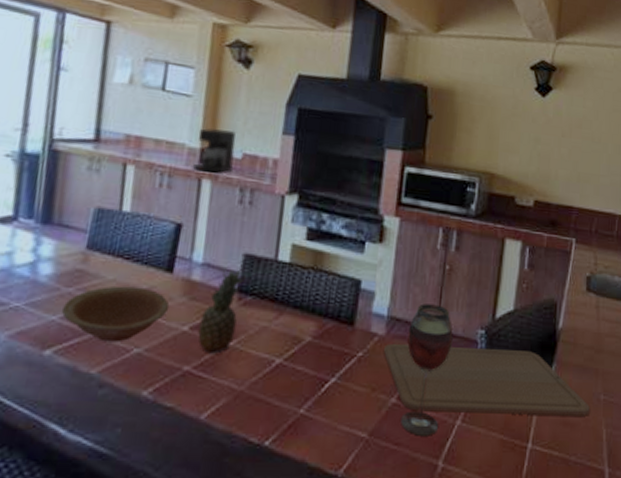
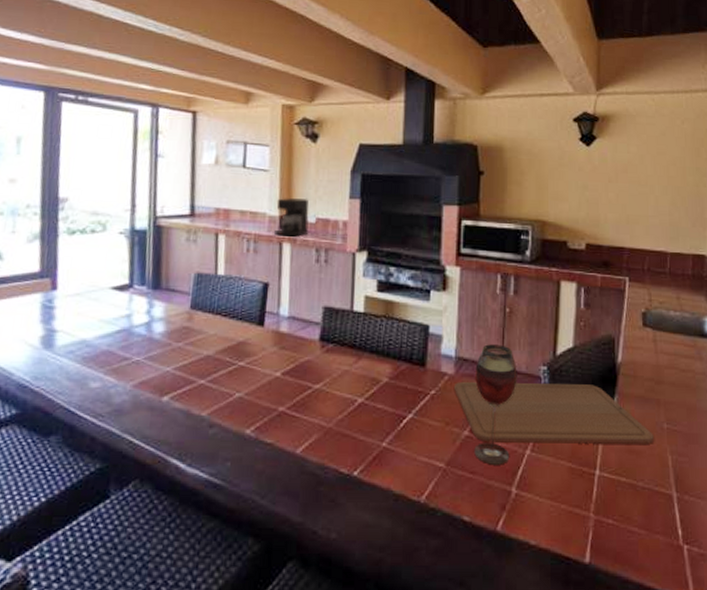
bowl: present [61,285,170,342] -> none [173,339,263,388]
fruit: present [198,270,246,354] -> none [289,321,326,396]

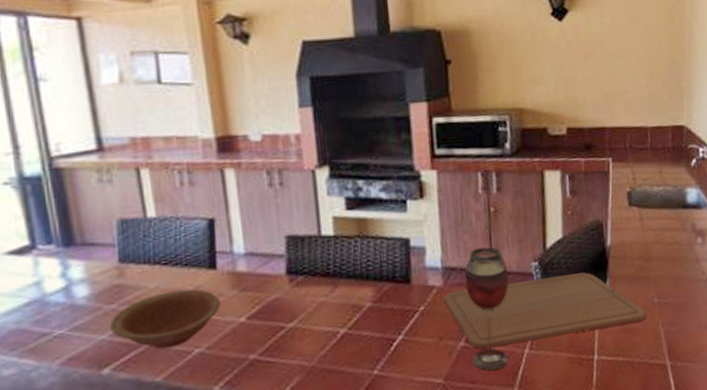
bowl: none [173,339,263,388] -> present [109,289,221,349]
coffee maker: present [273,198,309,237] -> none [209,114,254,162]

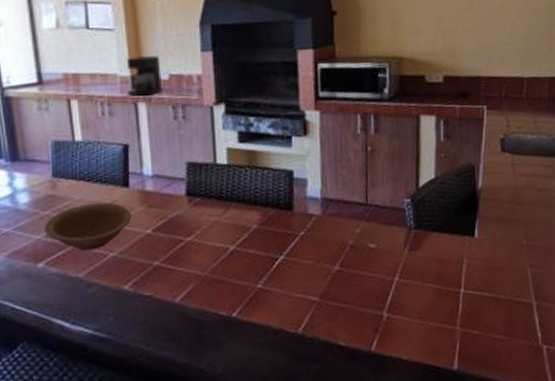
coffee maker: none [209,114,254,162] -> present [126,56,162,96]
chopping board: present [443,272,647,350] -> none [321,211,514,275]
wineglass: present [464,247,510,371] -> none [341,182,383,294]

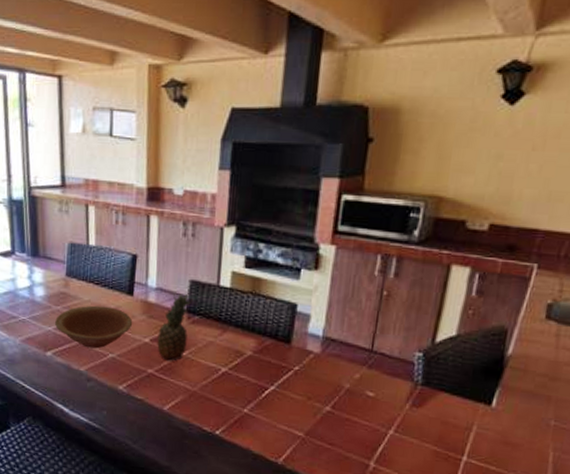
coffee maker: present [126,56,162,96] -> none [141,169,177,209]
fruit: none [159,177,192,249] -> present [157,294,193,361]

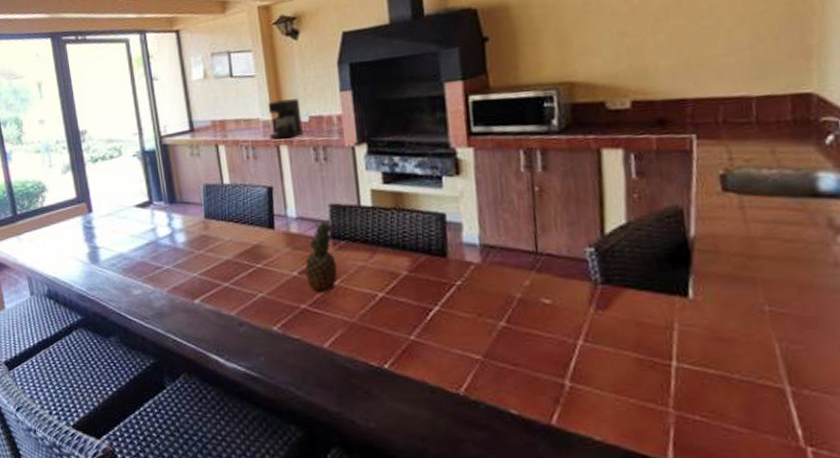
bowl: present [54,305,133,349] -> none [198,243,278,290]
coffee maker: none [141,169,177,209] -> present [267,98,303,139]

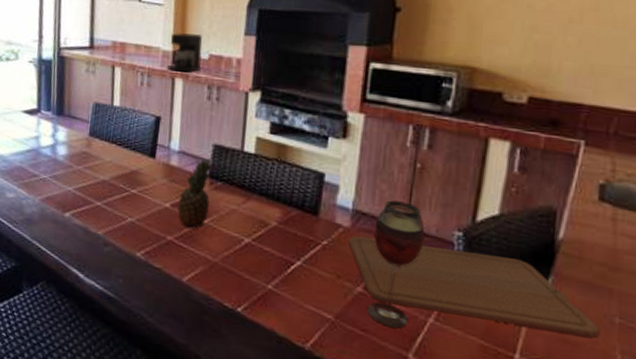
chopping board: none [481,265,751,333] -> present [348,236,599,338]
wineglass: none [505,227,559,357] -> present [367,200,425,329]

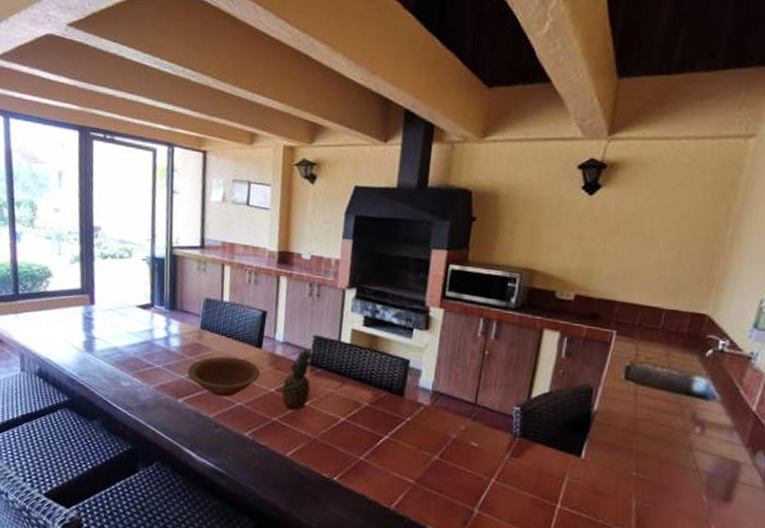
bowl: none [74,166,154,212] -> present [187,356,261,397]
coffee maker: present [166,33,203,73] -> none [272,235,305,272]
chopping board: present [348,236,599,338] -> none [428,412,621,488]
wineglass: present [367,200,425,329] -> none [442,382,491,488]

